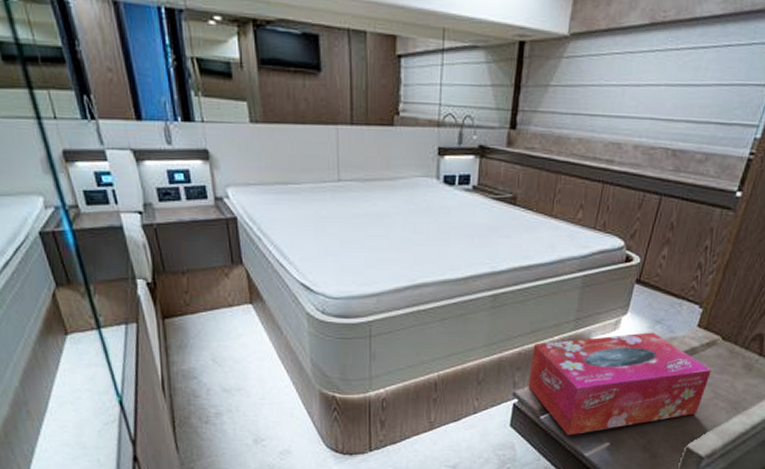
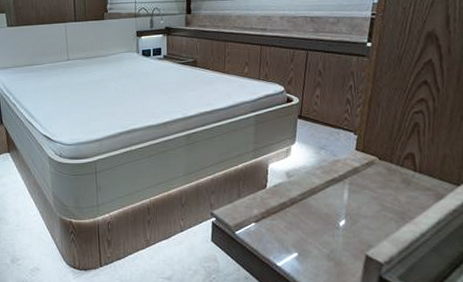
tissue box: present [528,332,711,436] -> none [222,157,375,248]

